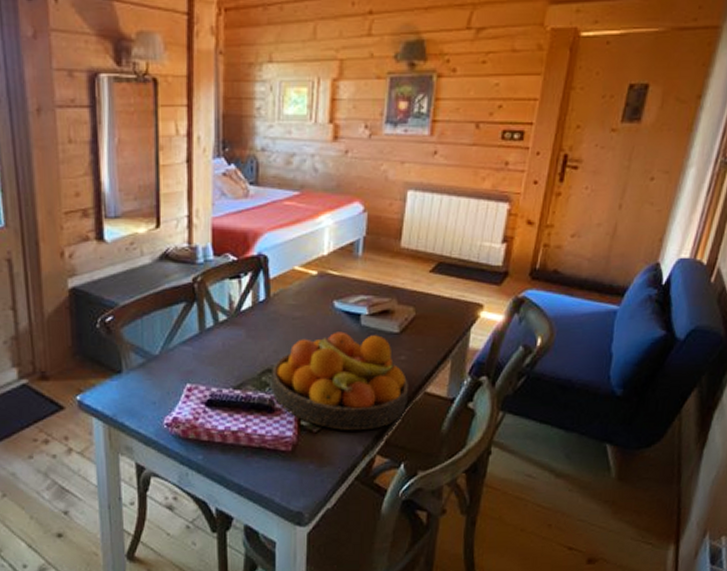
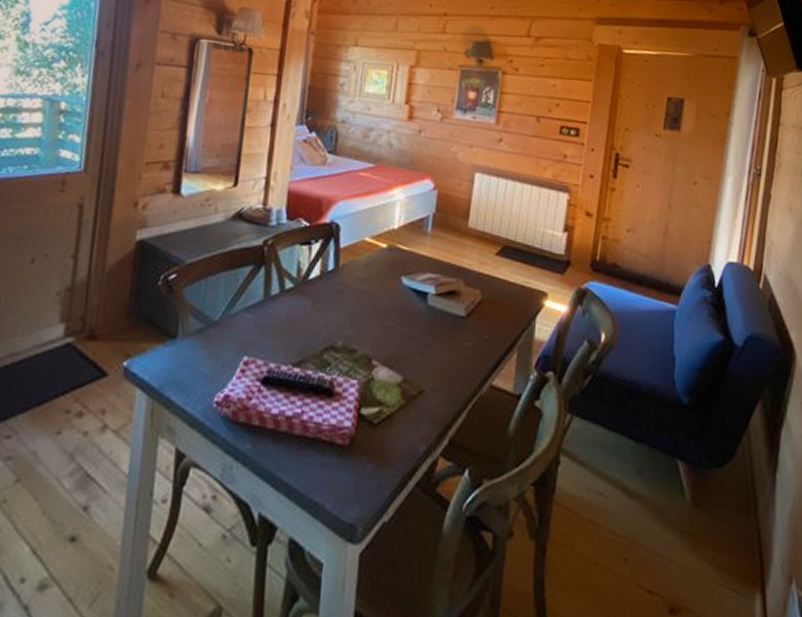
fruit bowl: present [272,331,409,431] -> none [332,310,475,426]

